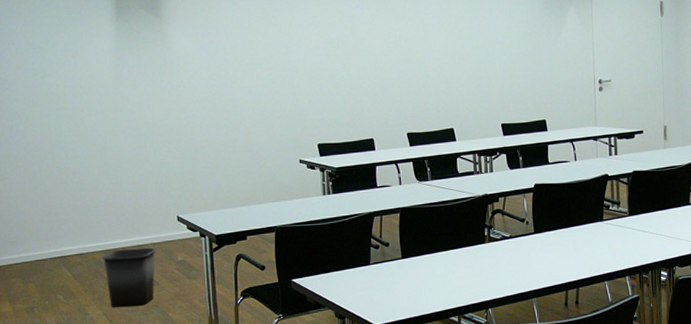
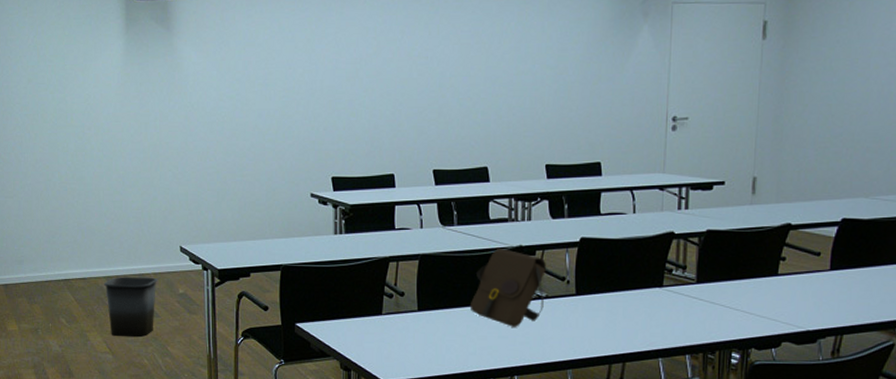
shoulder bag: none [446,197,509,266] -> present [469,247,547,327]

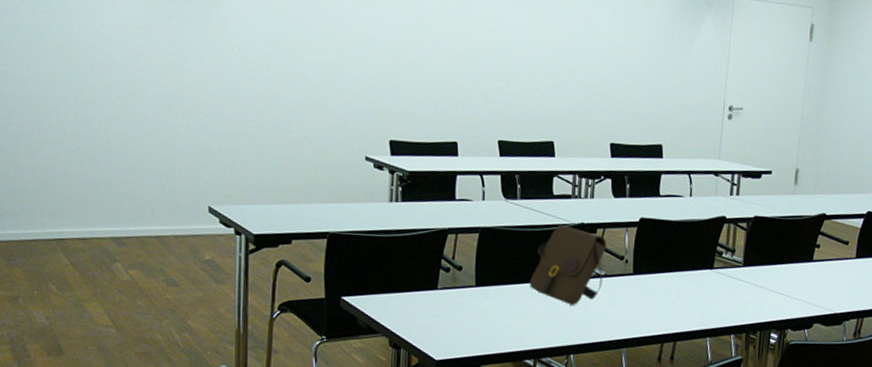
waste bin: present [103,276,158,337] -> none [109,238,180,308]

